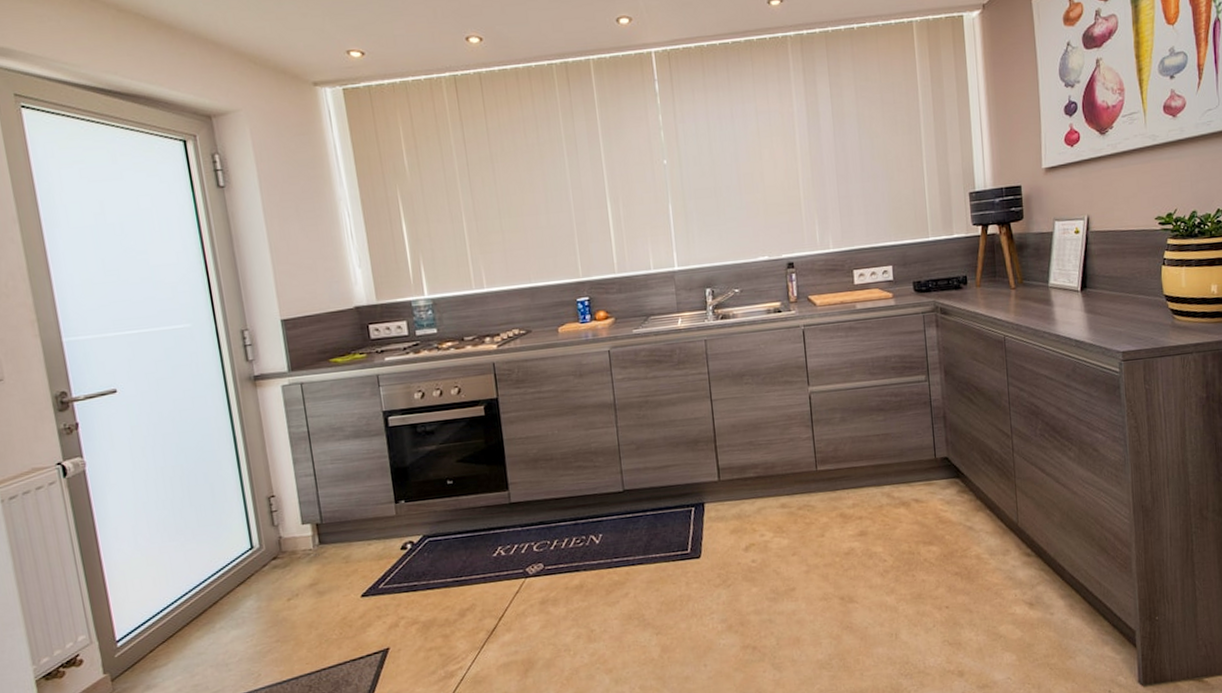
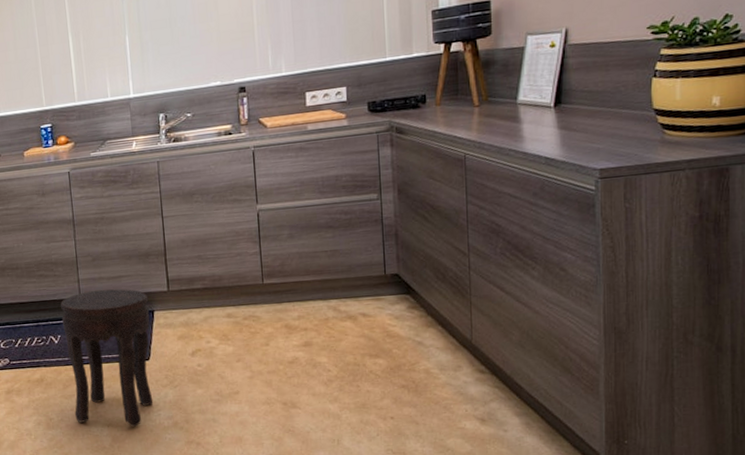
side table: none [601,479,706,634] -> present [60,289,153,427]

